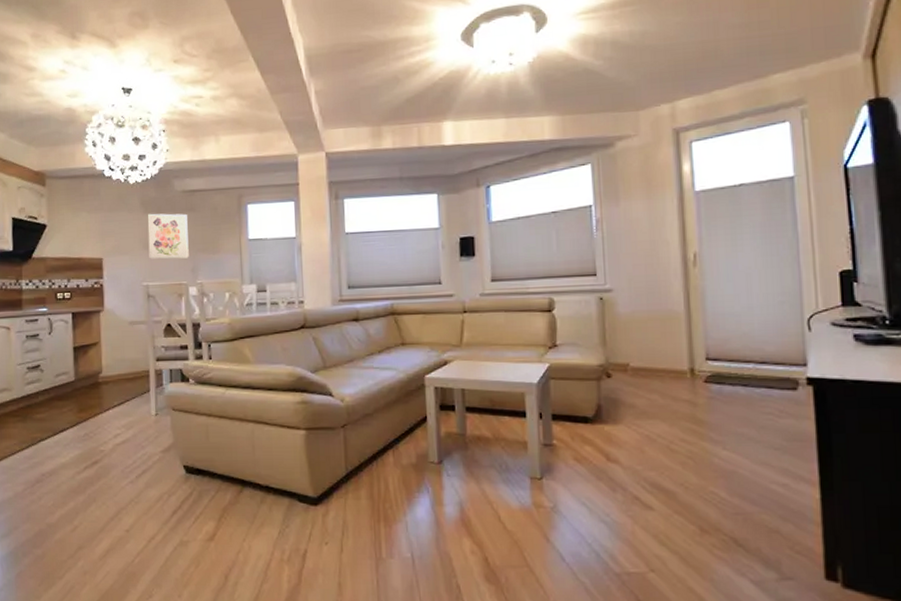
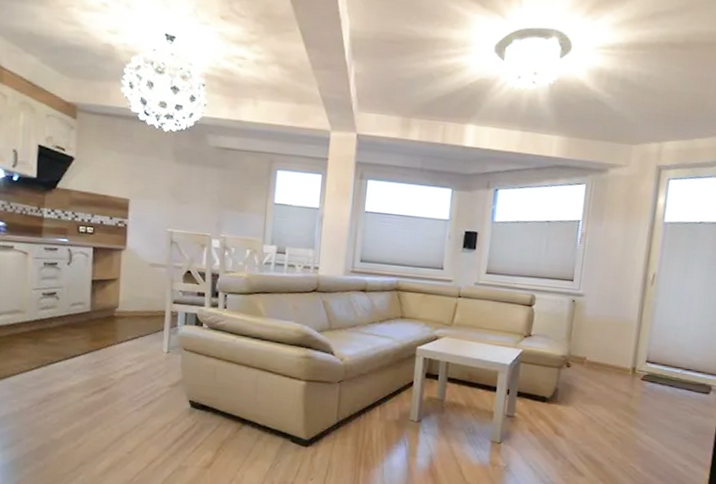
wall art: present [147,213,189,259] -> none [176,163,218,212]

